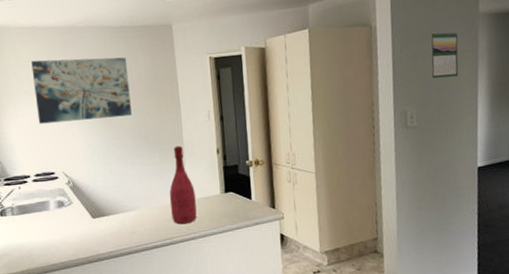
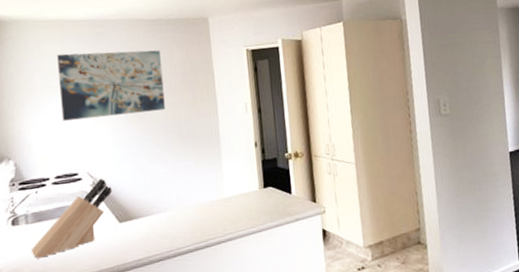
knife block: none [17,177,85,246] -> present [30,178,112,259]
wine bottle: present [169,145,197,225] -> none [204,140,235,225]
calendar: present [430,31,459,79] -> none [456,24,484,68]

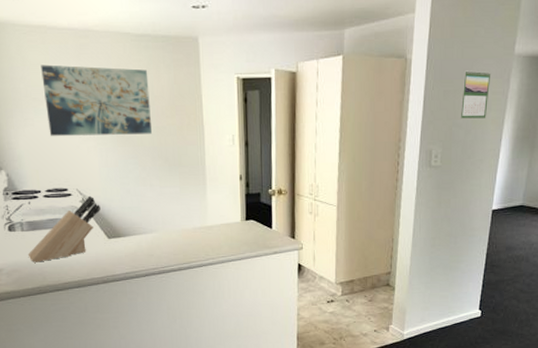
calendar: none [456,24,484,68] -> present [460,70,491,119]

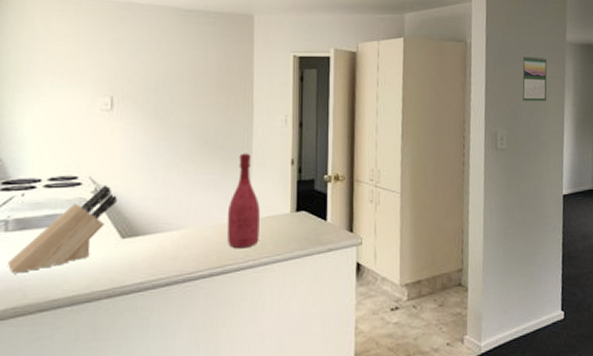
wall art: present [41,64,152,136] -> none [65,36,195,114]
wine bottle: none [188,169,216,250] -> present [227,153,260,249]

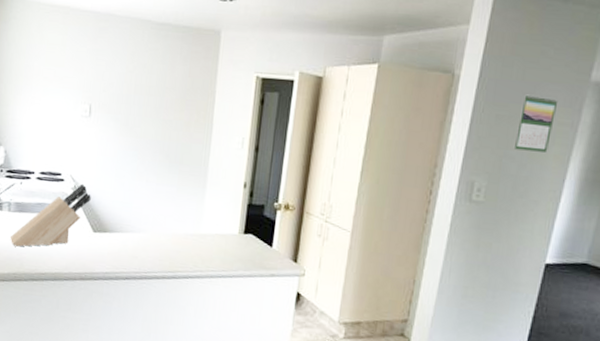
wine bottle: present [227,153,260,249] -> none [179,170,211,260]

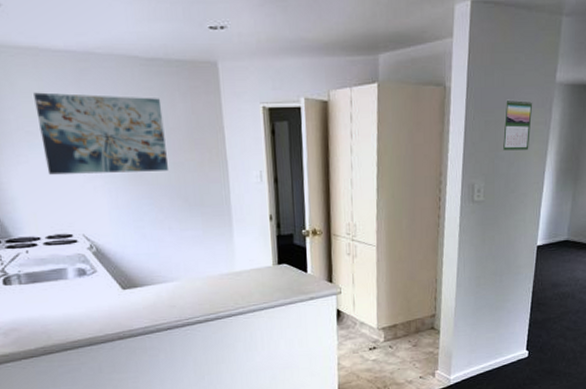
knife block: present [10,183,91,247] -> none [28,241,112,320]
wall art: none [53,44,163,127] -> present [33,92,168,175]

